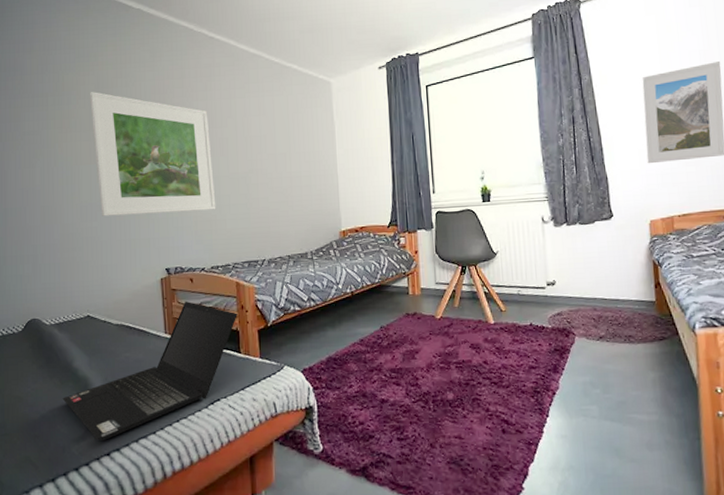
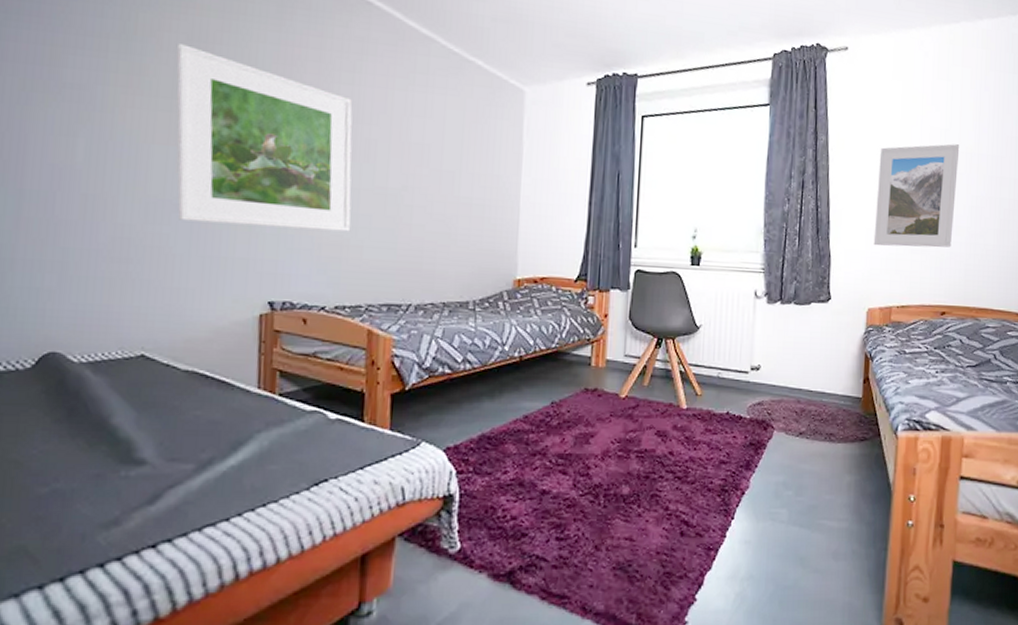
laptop computer: present [62,301,237,441] -> none [88,349,365,527]

